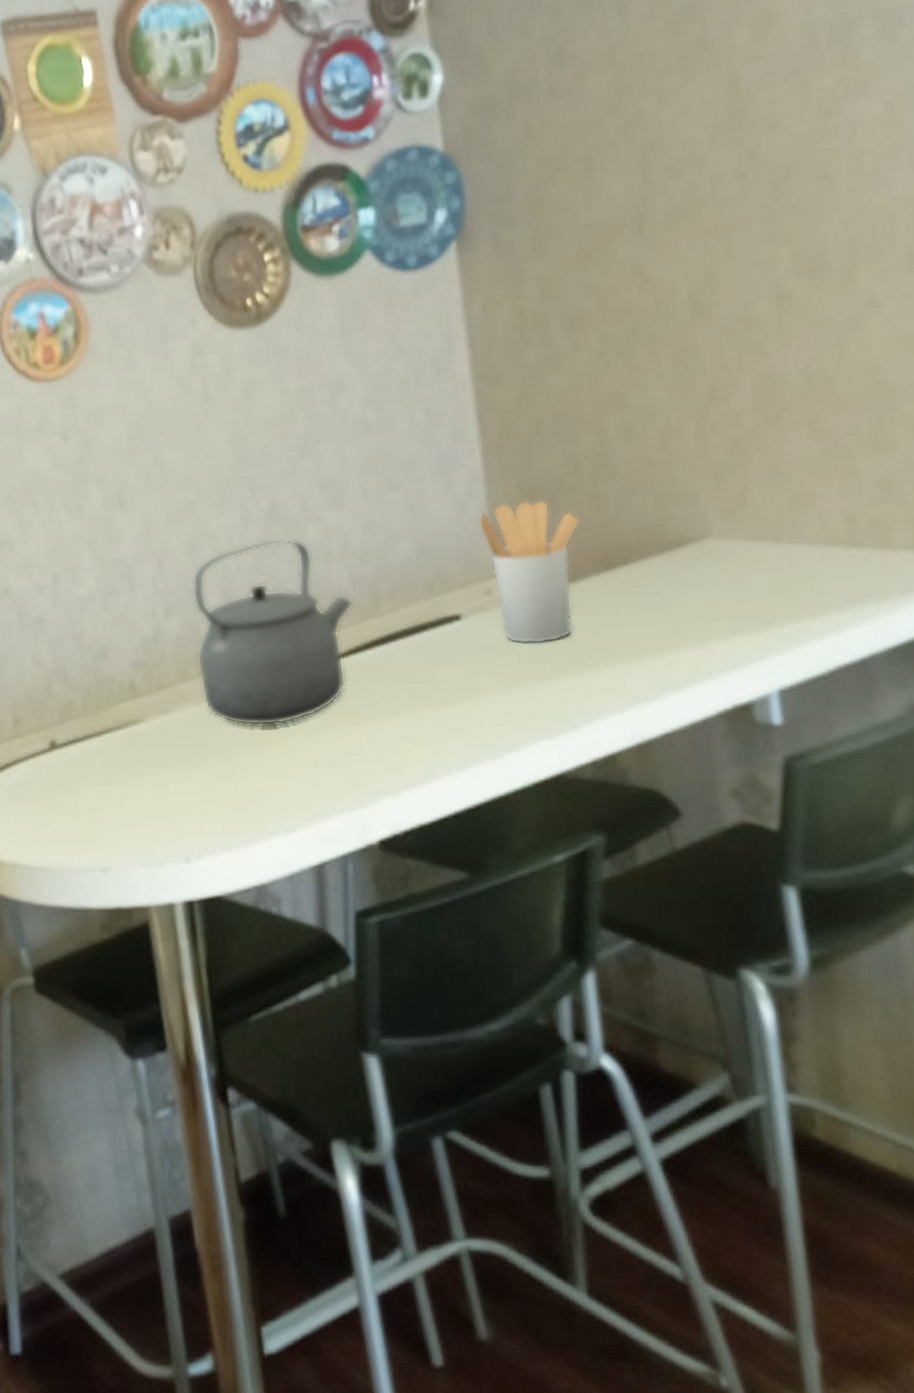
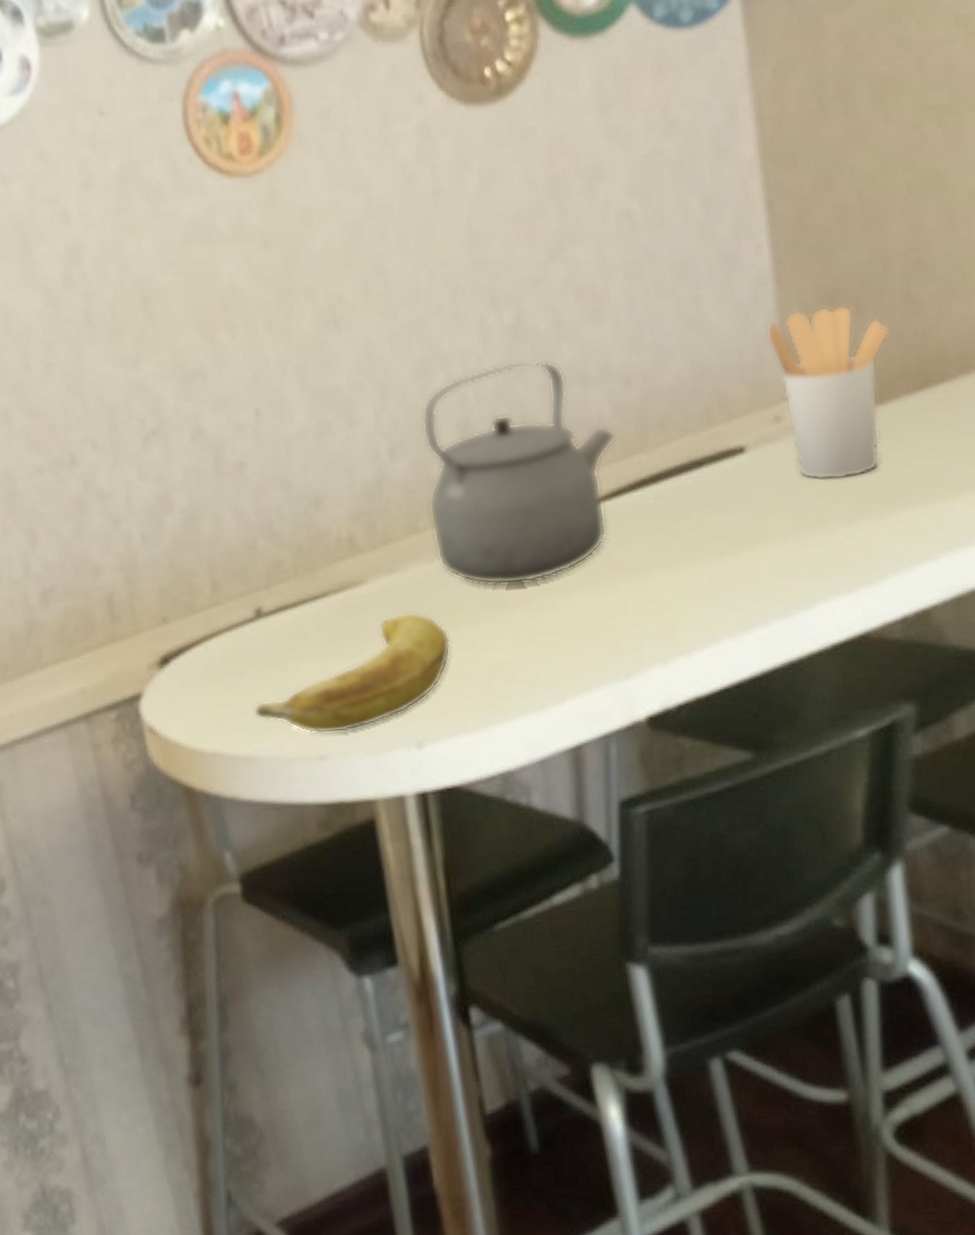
banana: none [47,747,214,850] -> present [253,612,451,734]

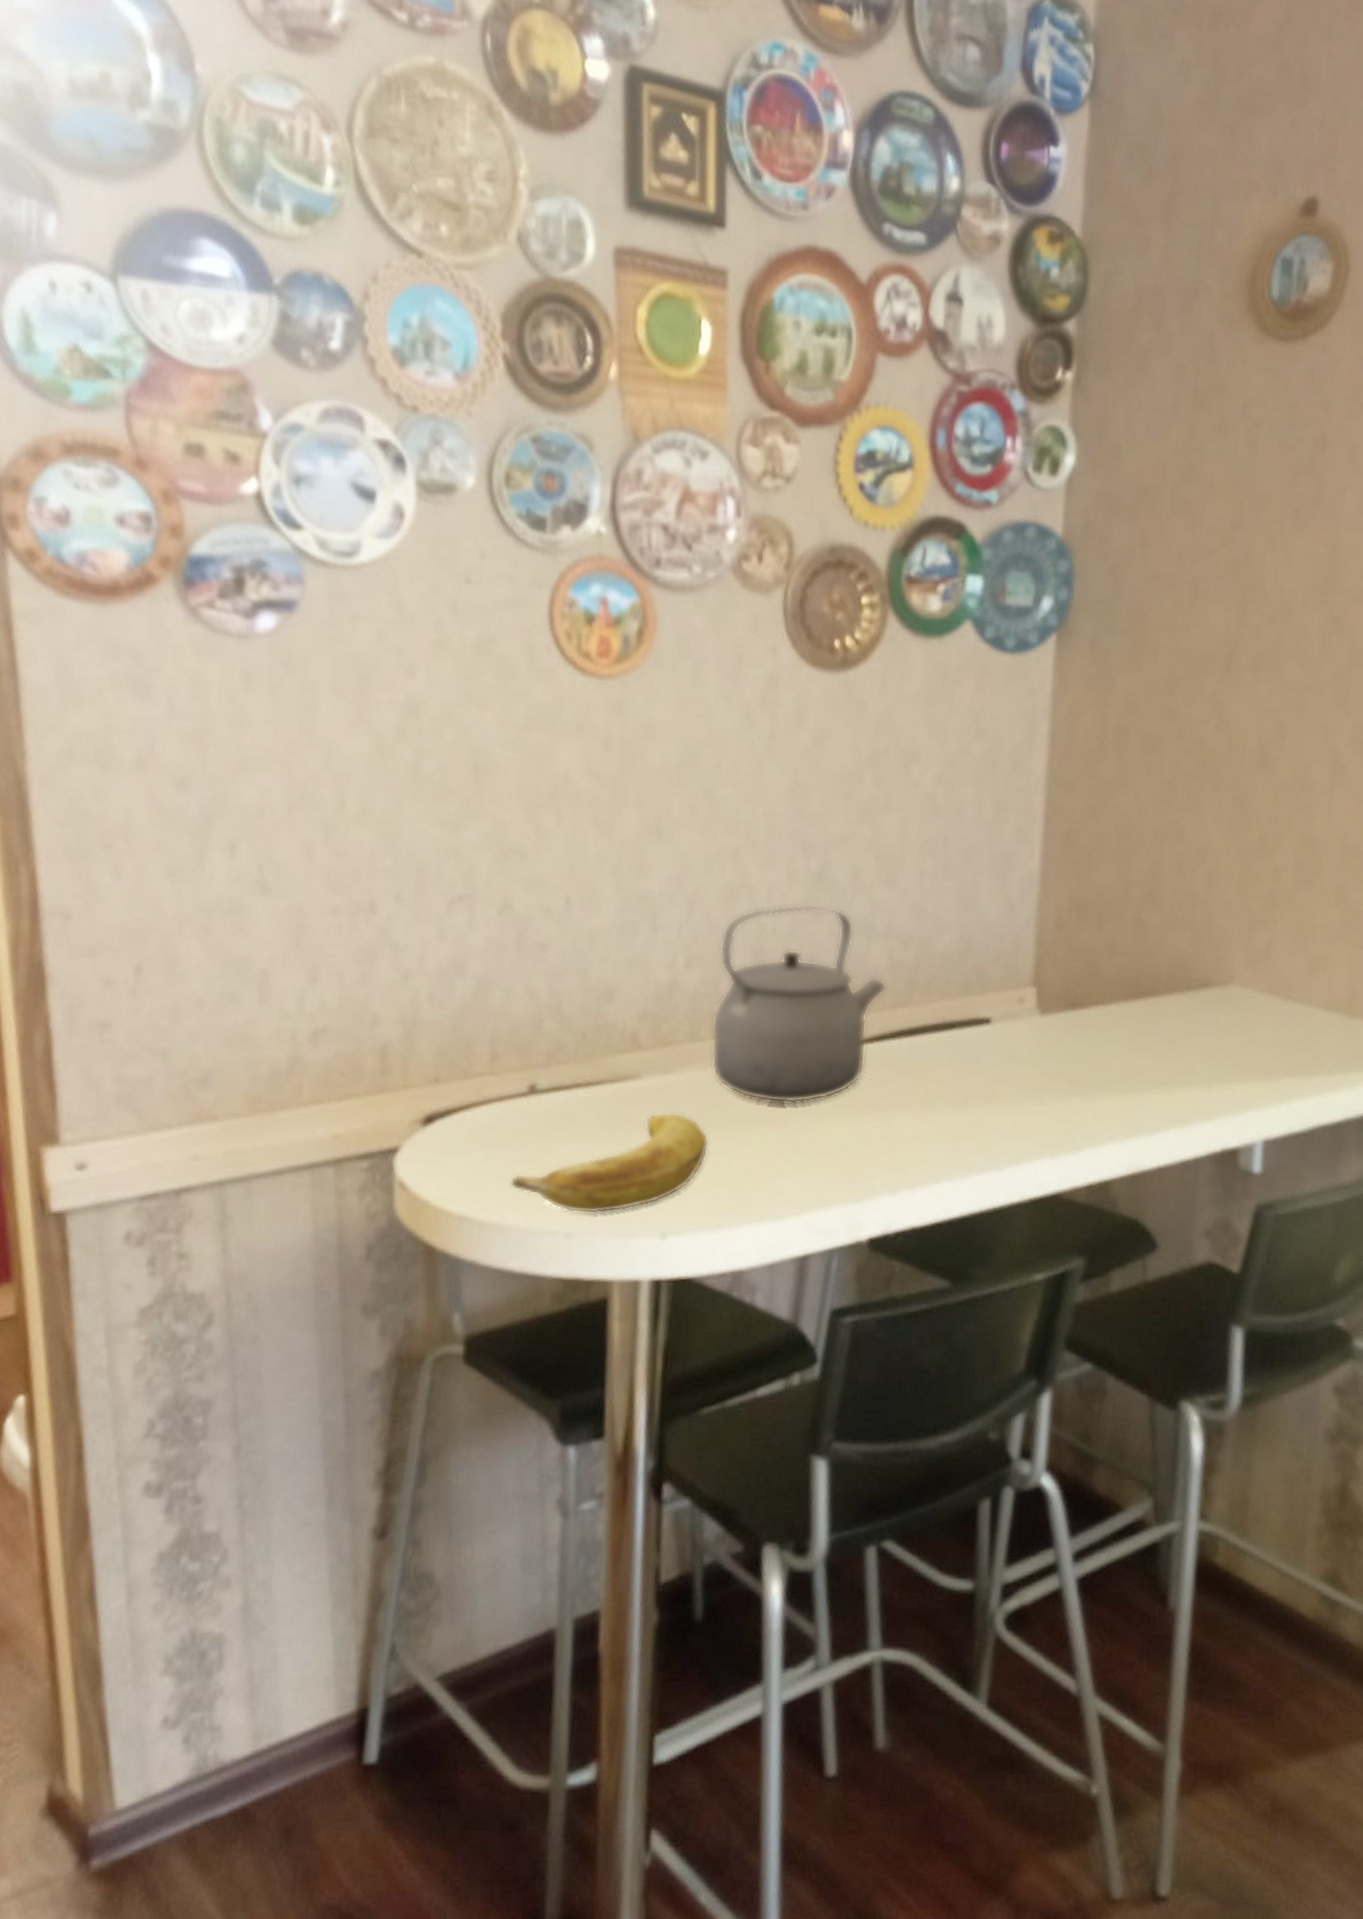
utensil holder: present [766,305,890,481] -> none [1025,912,1121,1062]

